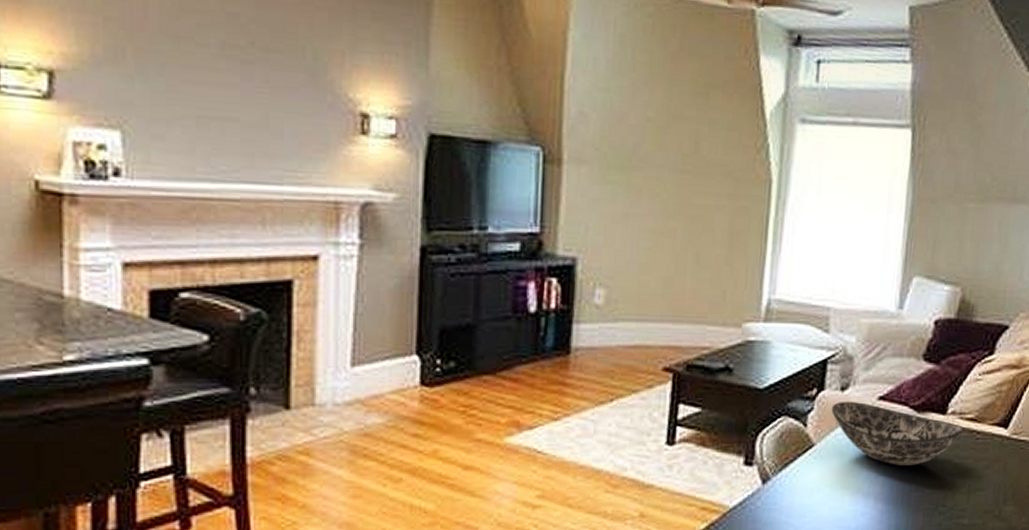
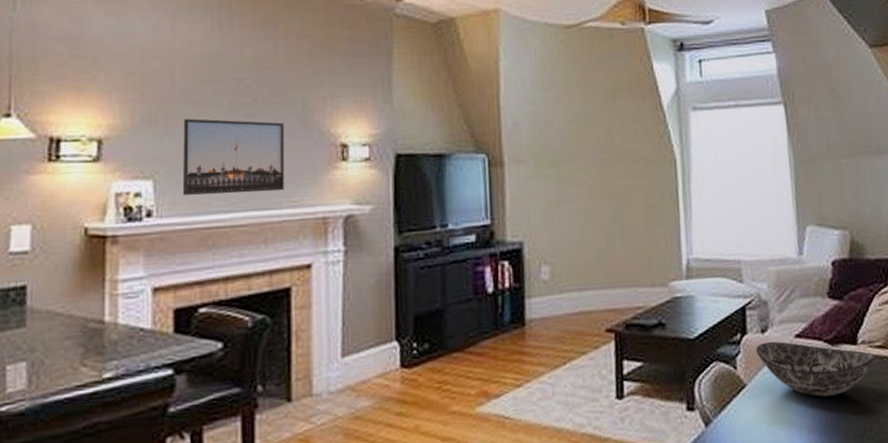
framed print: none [158,57,290,163] -> present [182,118,285,195]

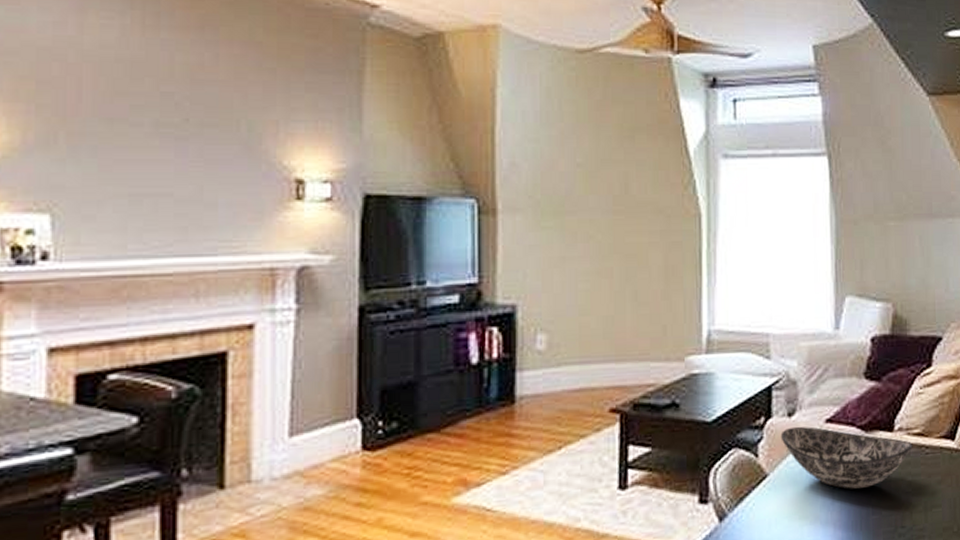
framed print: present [182,118,285,195] -> none [89,140,224,235]

